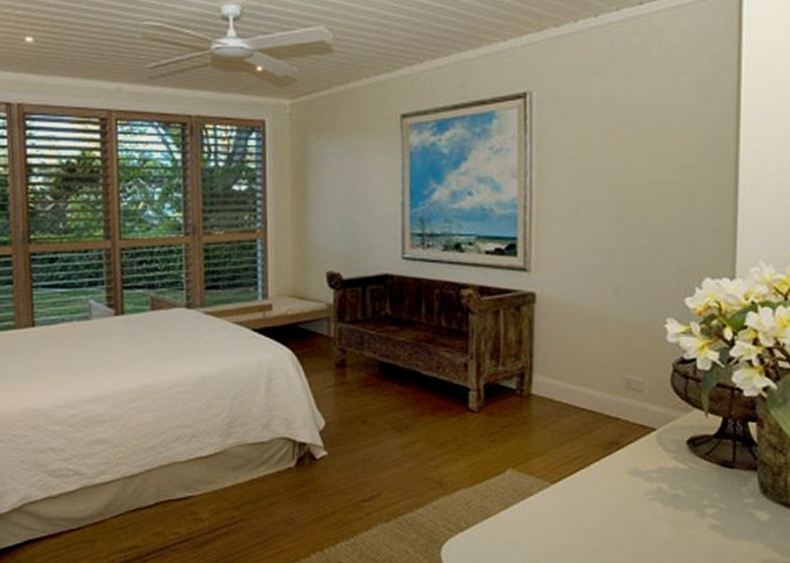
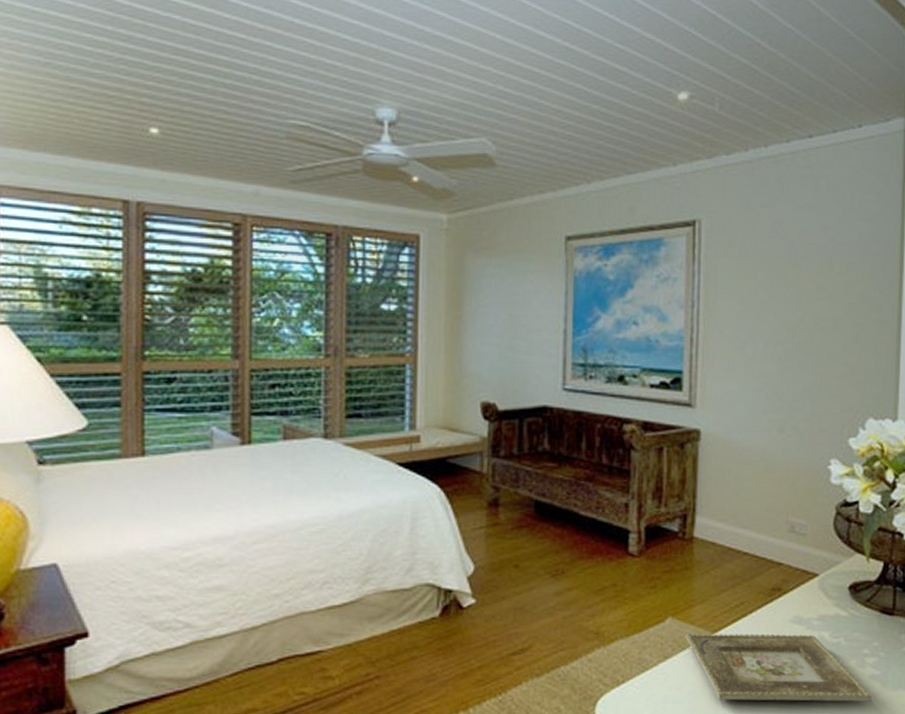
picture frame: none [525,484,712,550] -> present [685,633,872,702]

